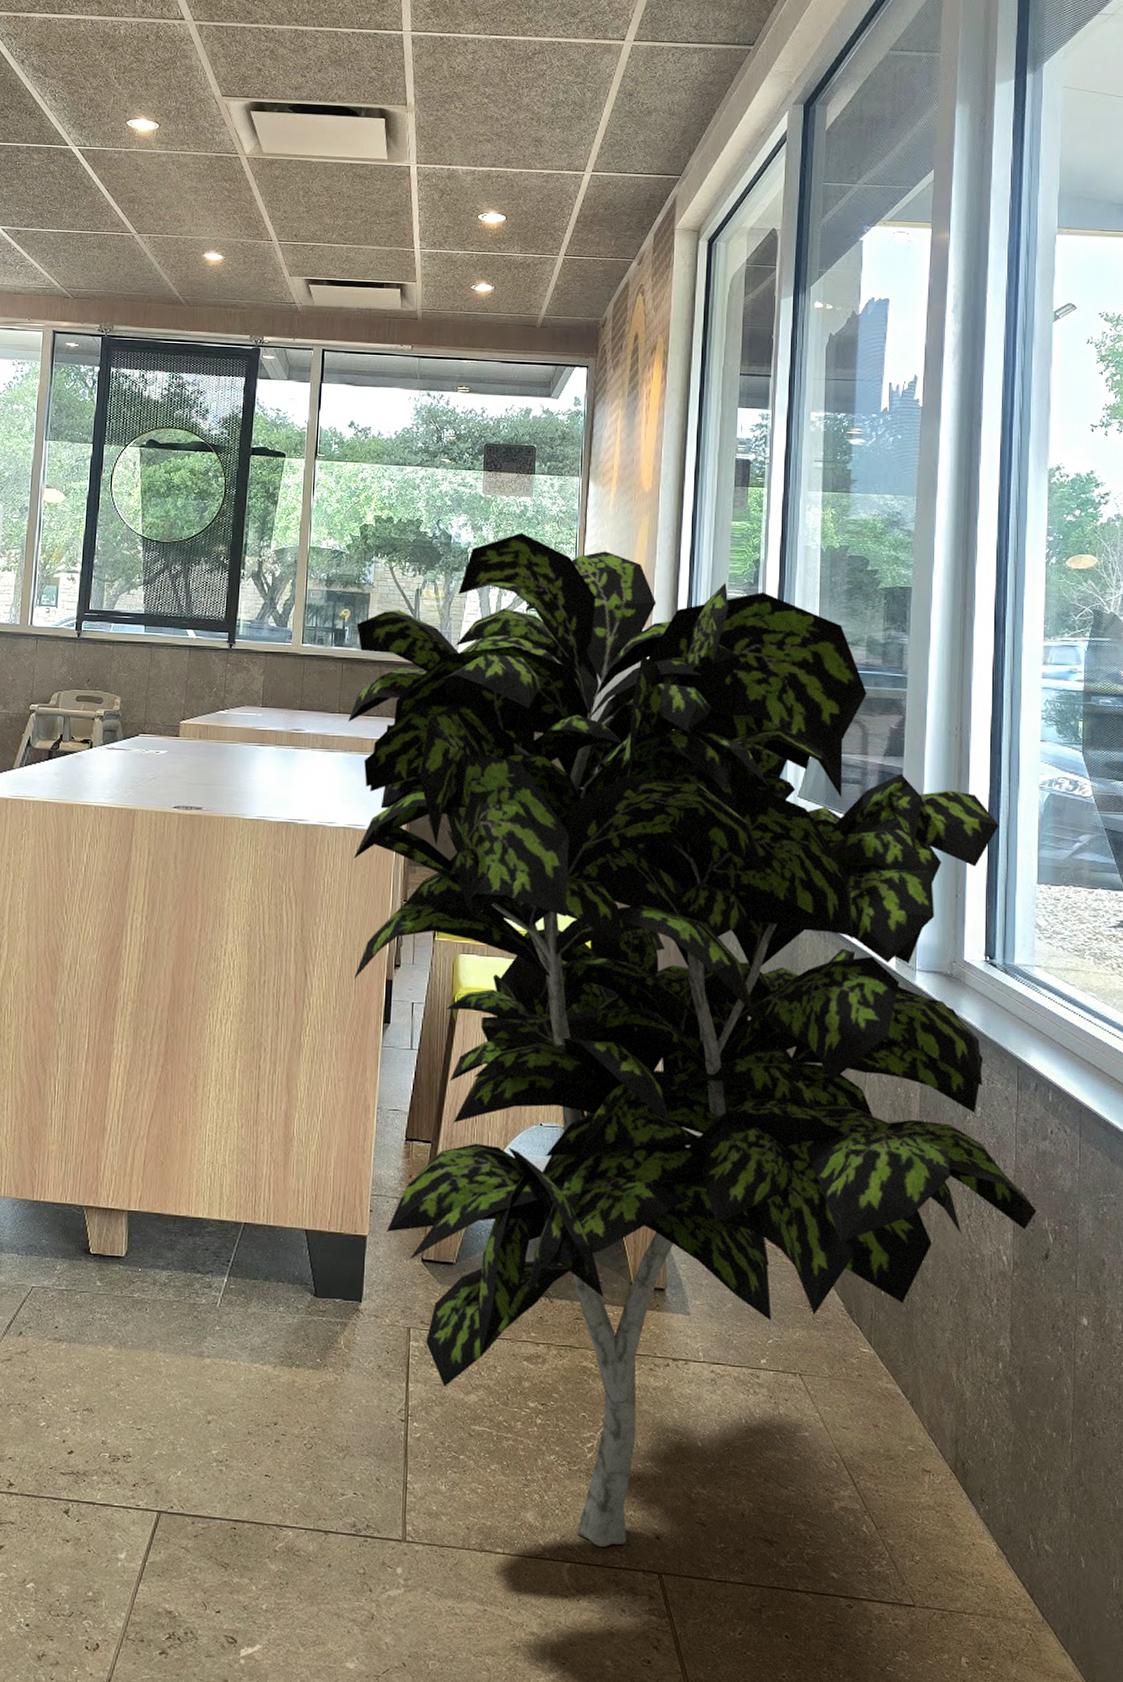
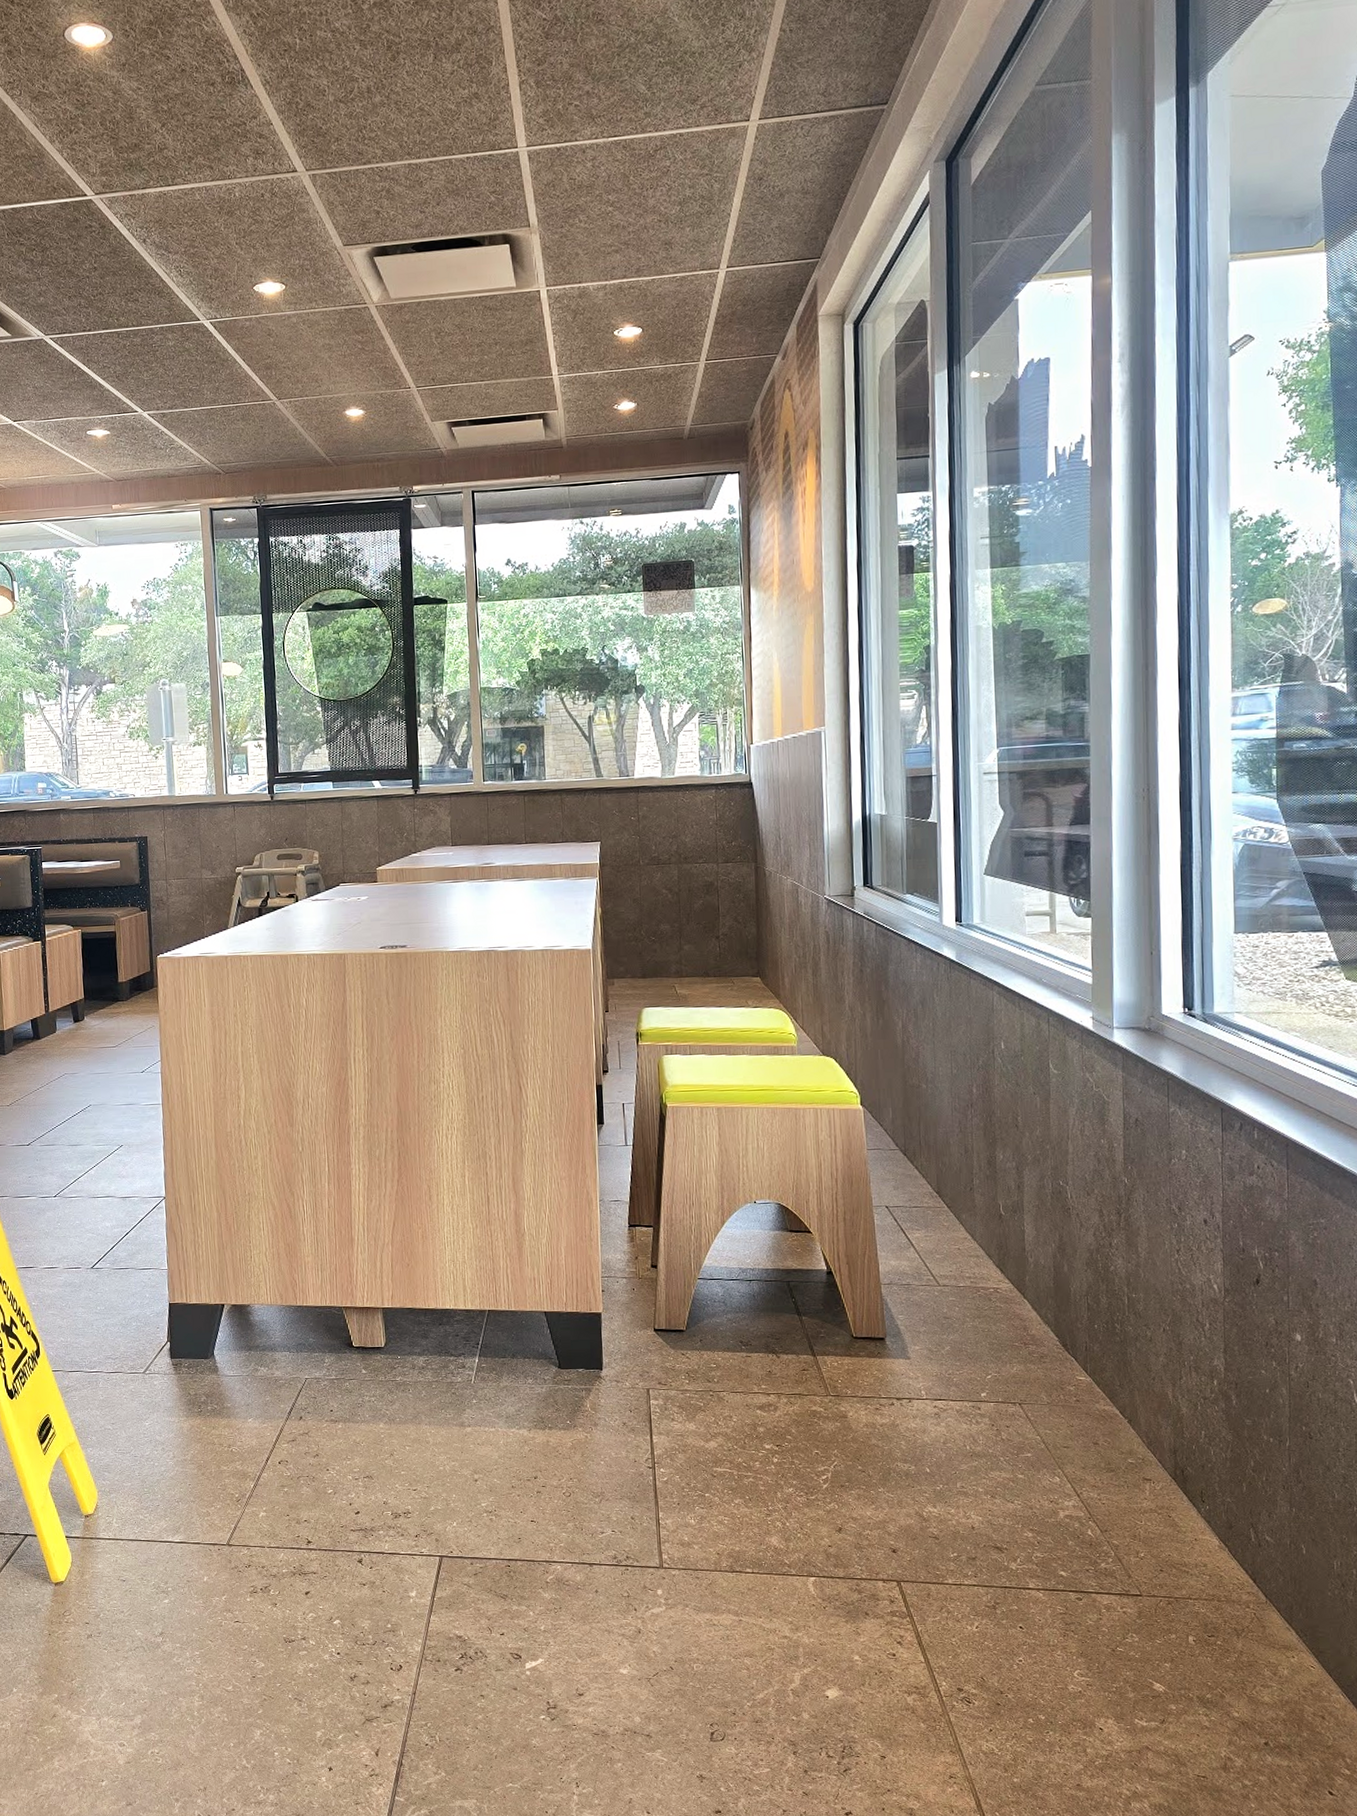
indoor plant: present [348,532,1037,1547] -> none [533,648,1246,1562]

